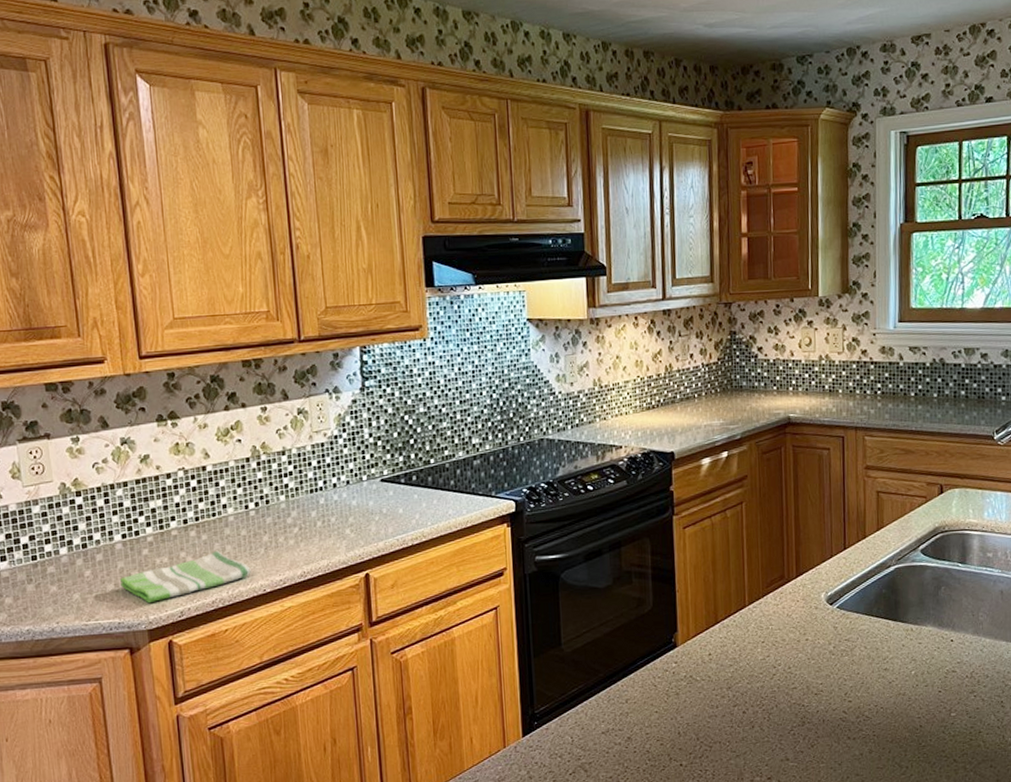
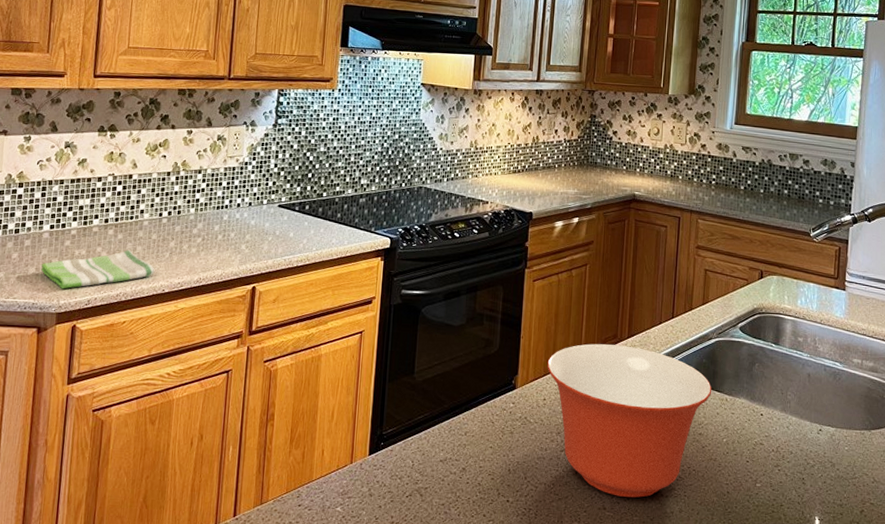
mixing bowl: none [709,585,895,745] -> present [547,344,712,498]

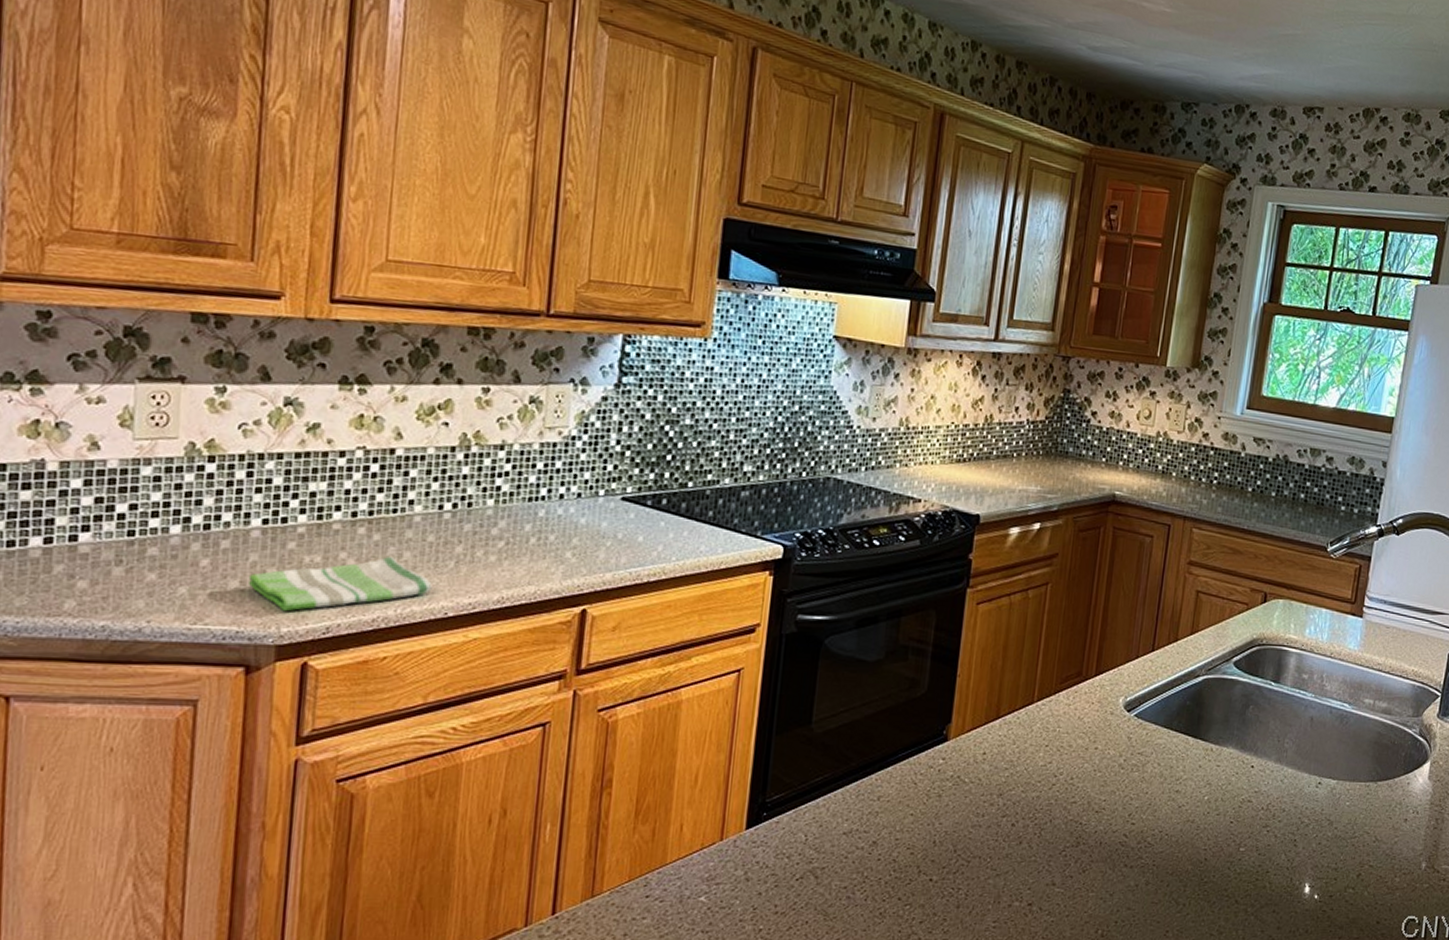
mixing bowl: present [547,344,712,498] -> none [990,683,1196,869]

